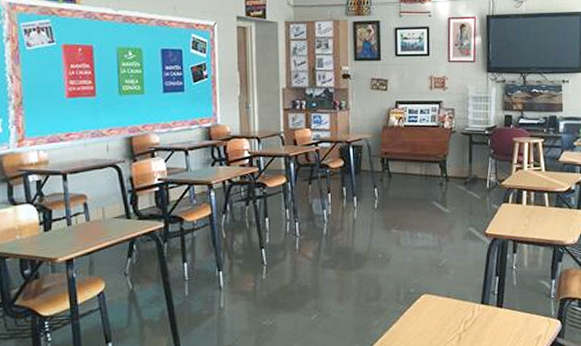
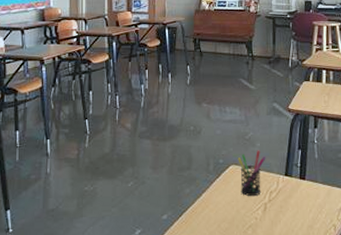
pen holder: none [430,277,461,326] -> present [237,150,266,196]

